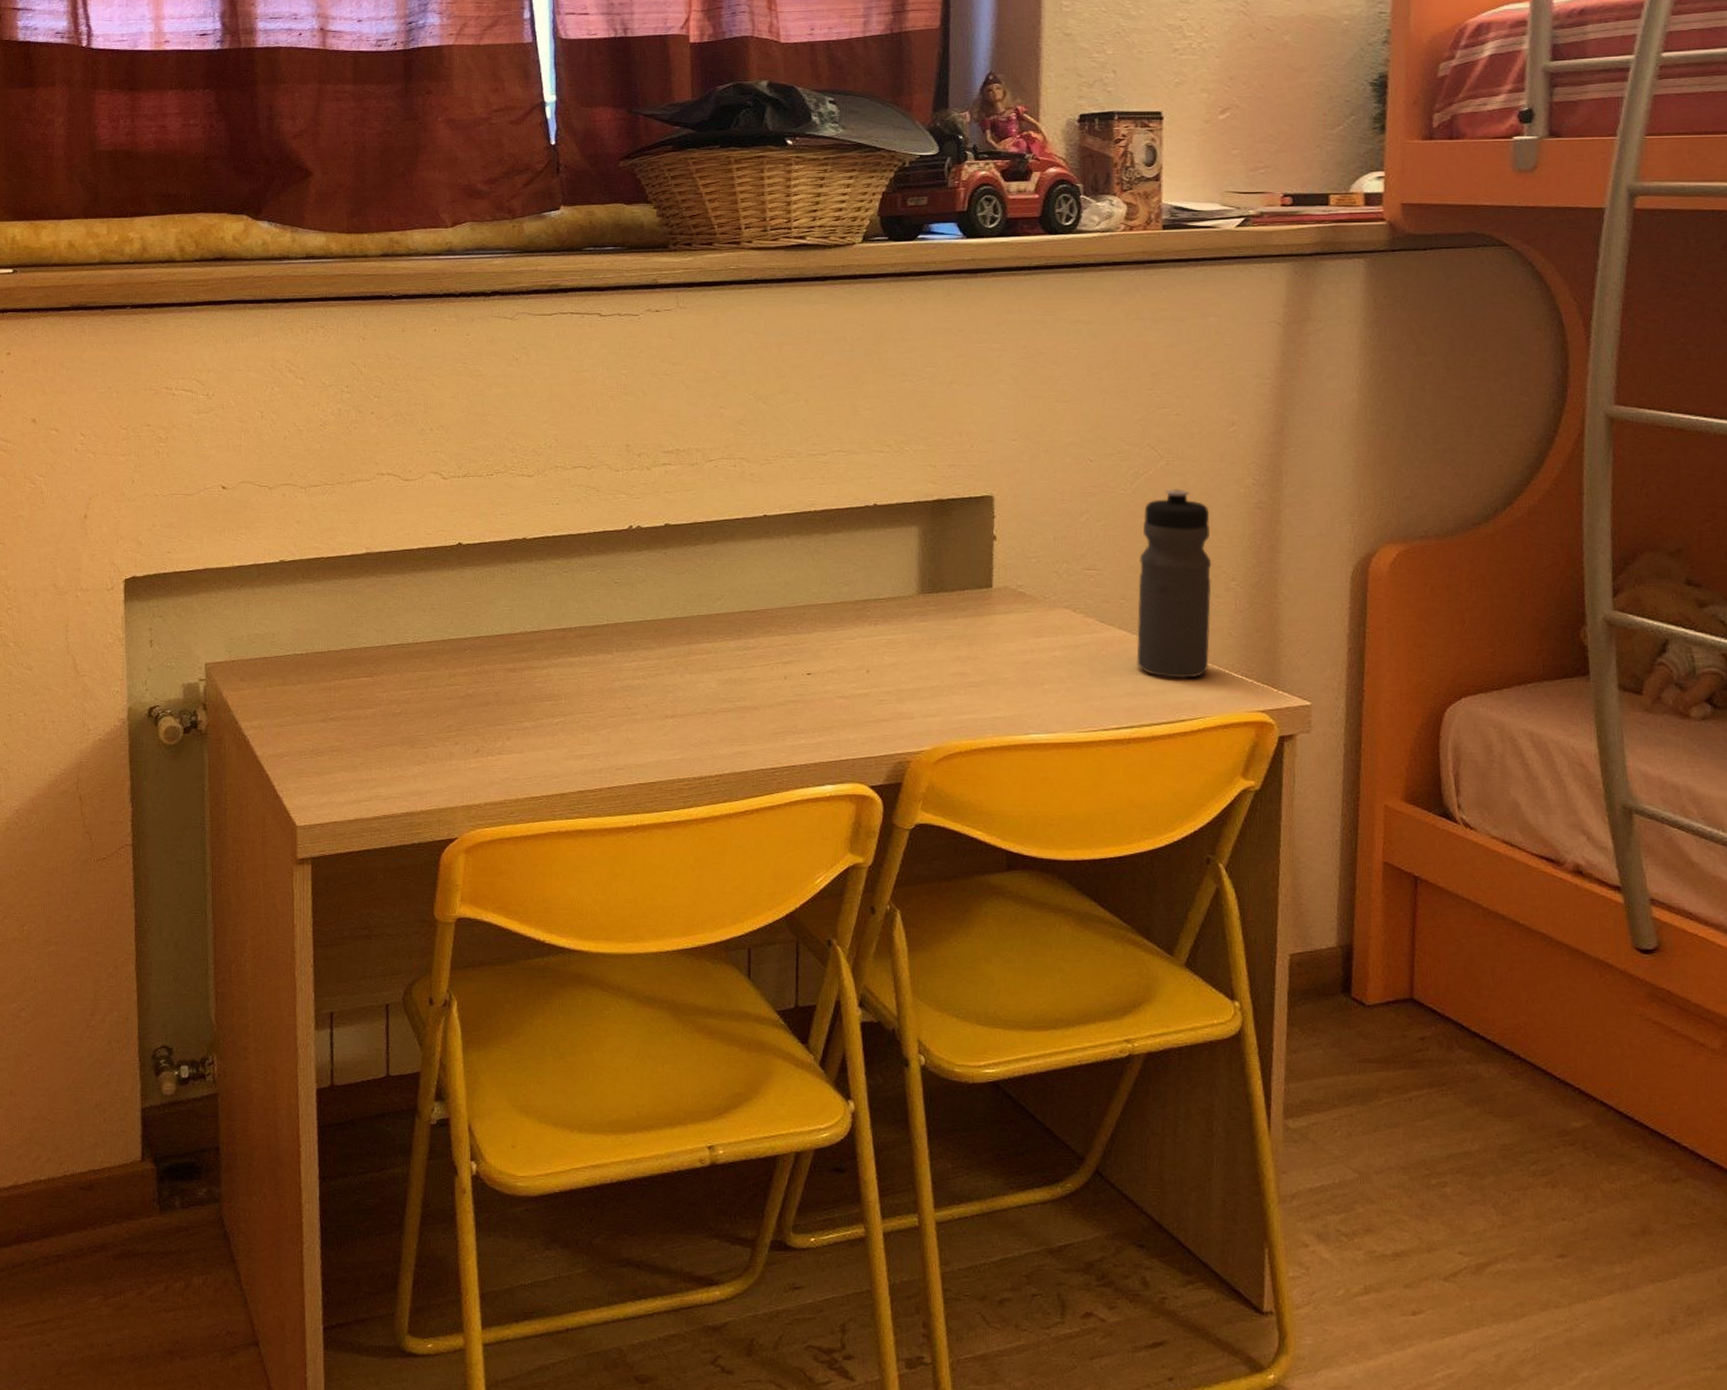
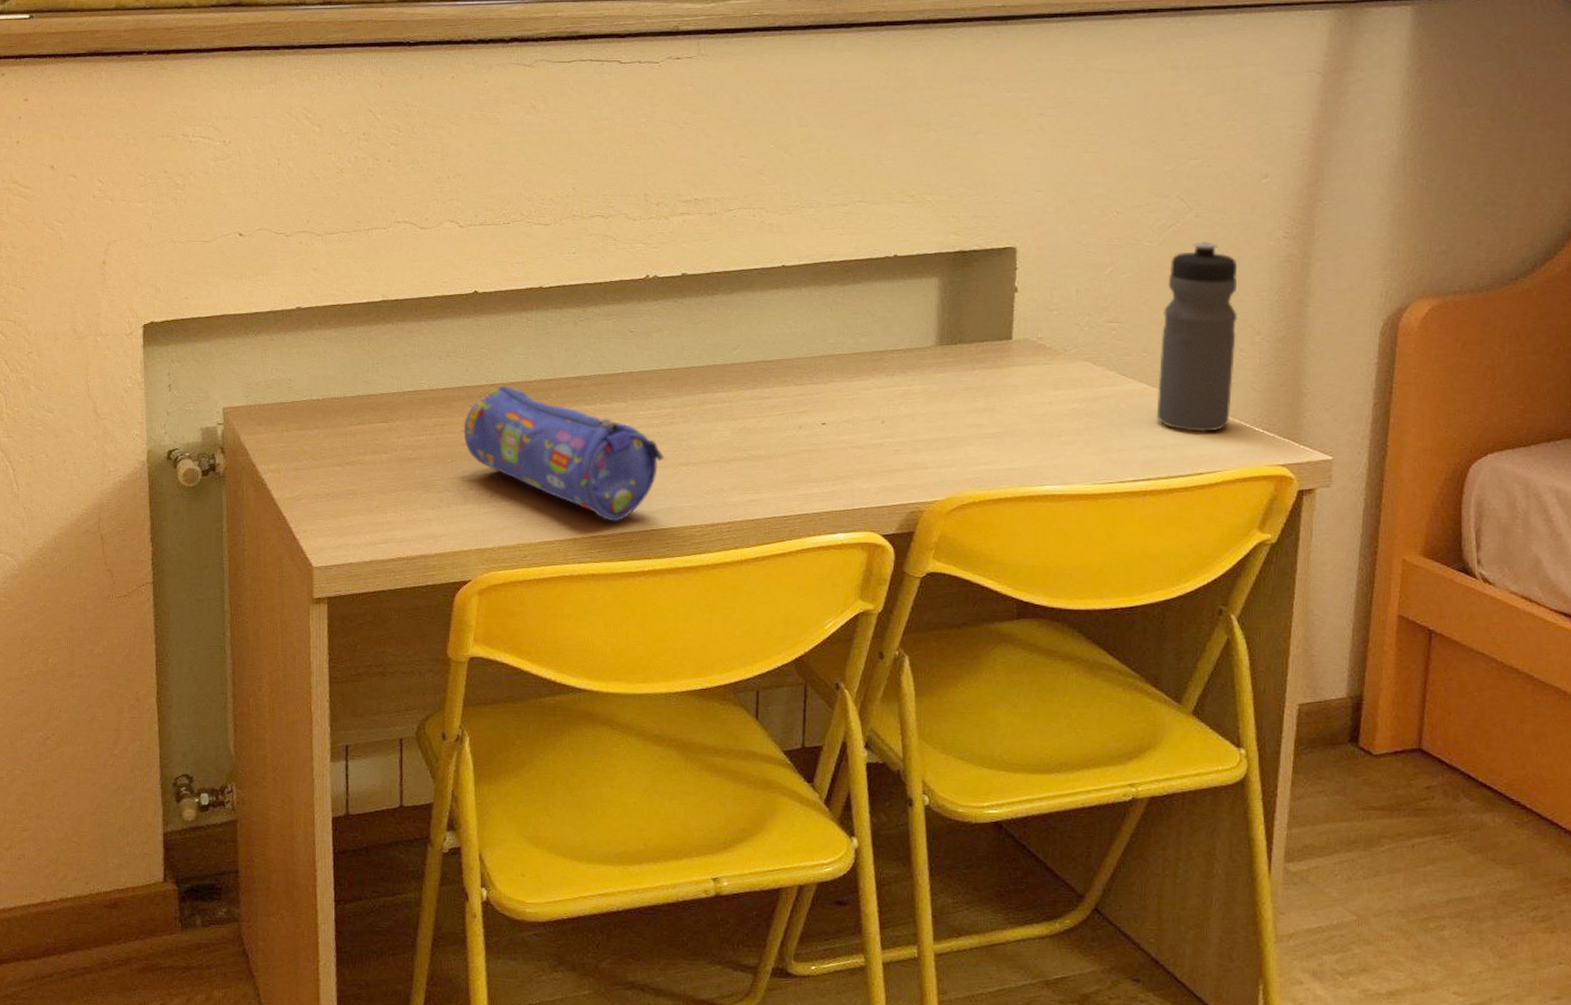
pencil case: none [448,638,650,776] -> present [463,385,664,522]

